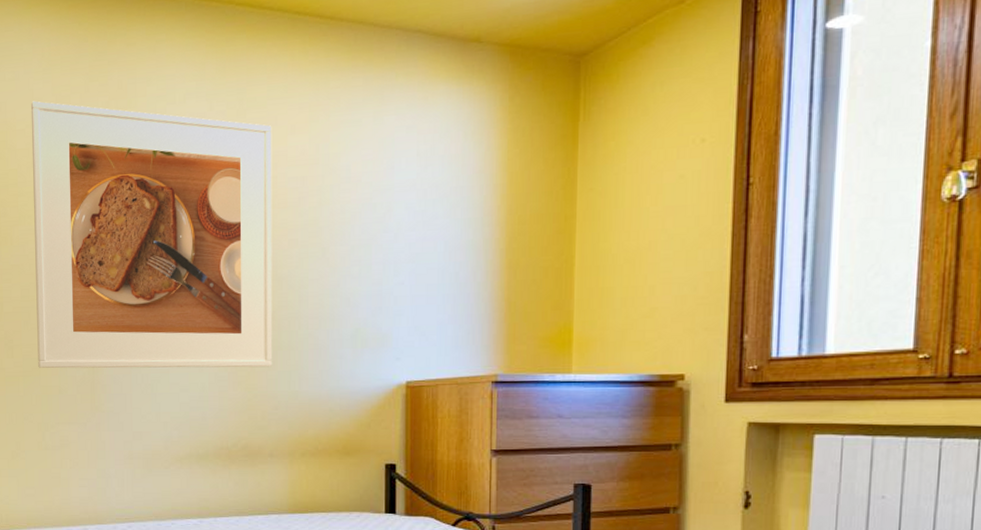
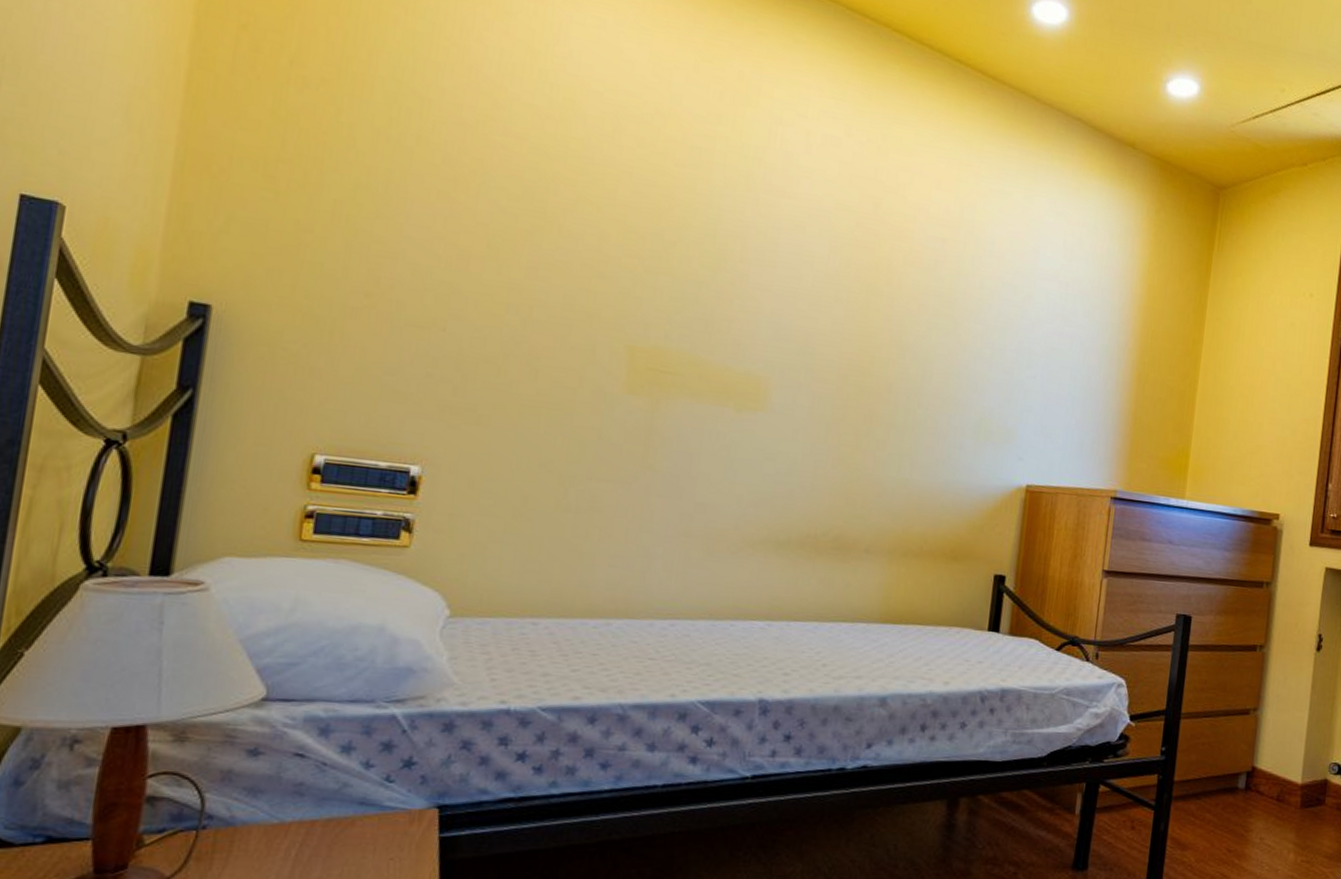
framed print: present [30,101,273,369] -> none [572,61,916,447]

